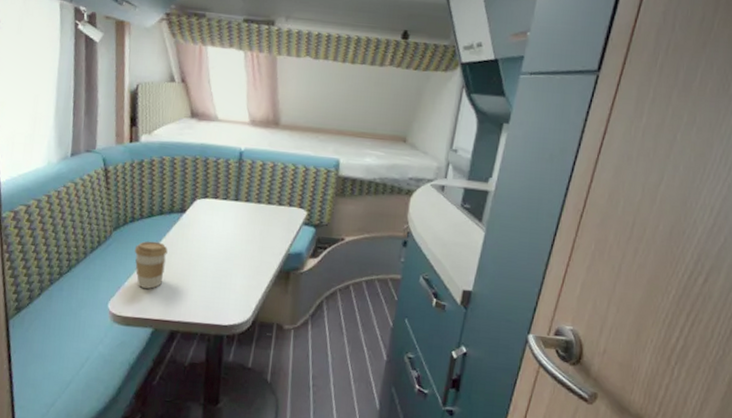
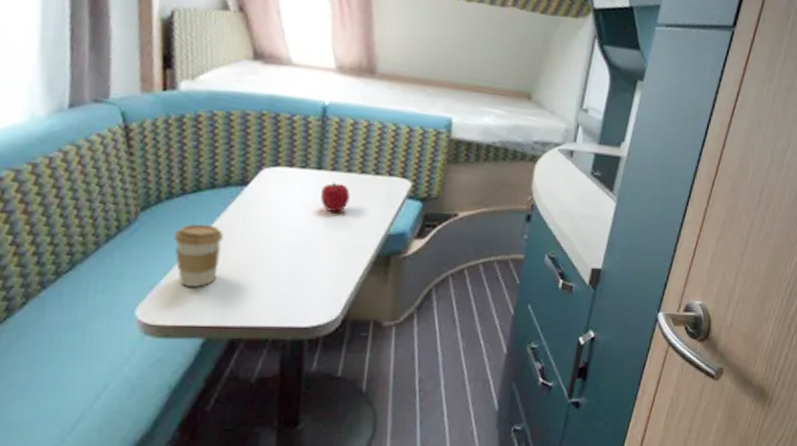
fruit: none [237,210,259,235] -> present [321,182,350,212]

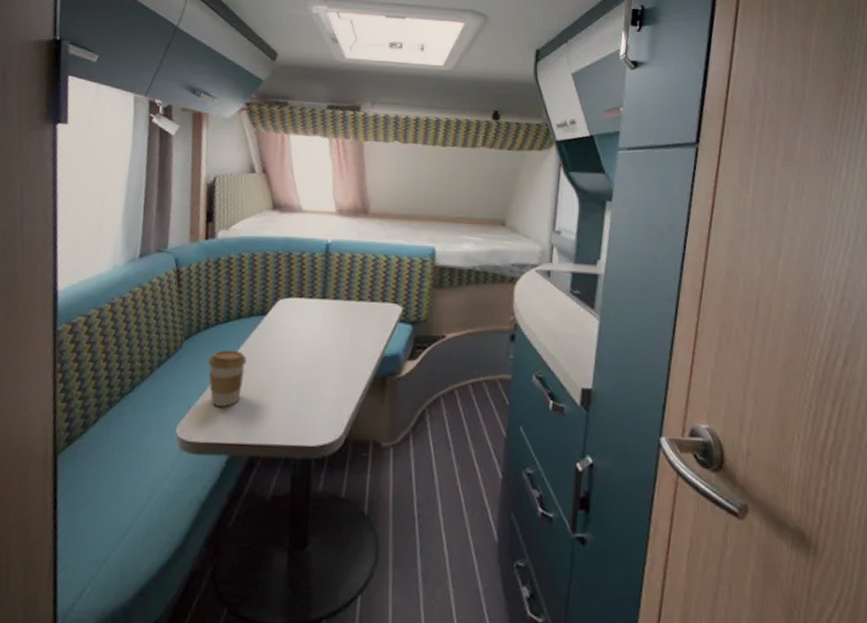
fruit: present [321,182,350,212] -> none [325,309,350,337]

